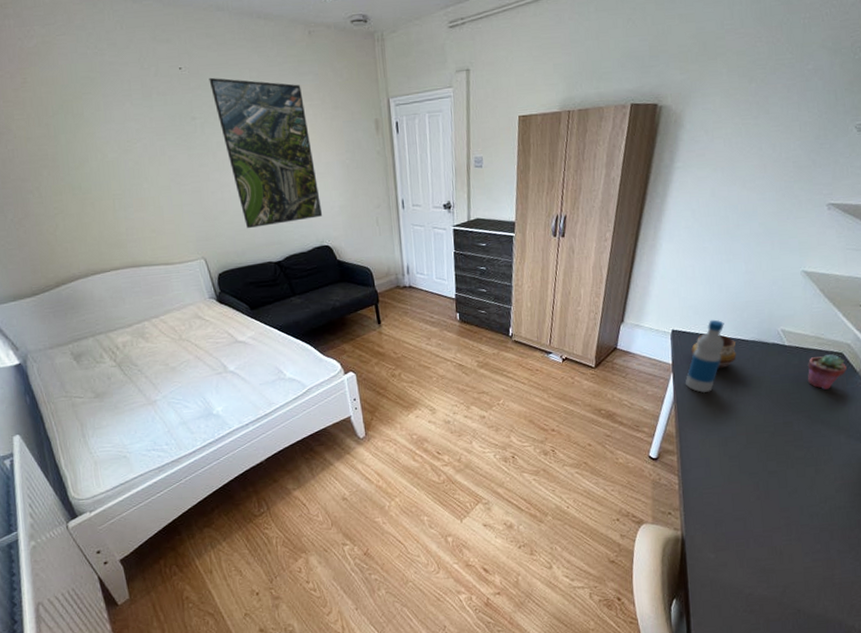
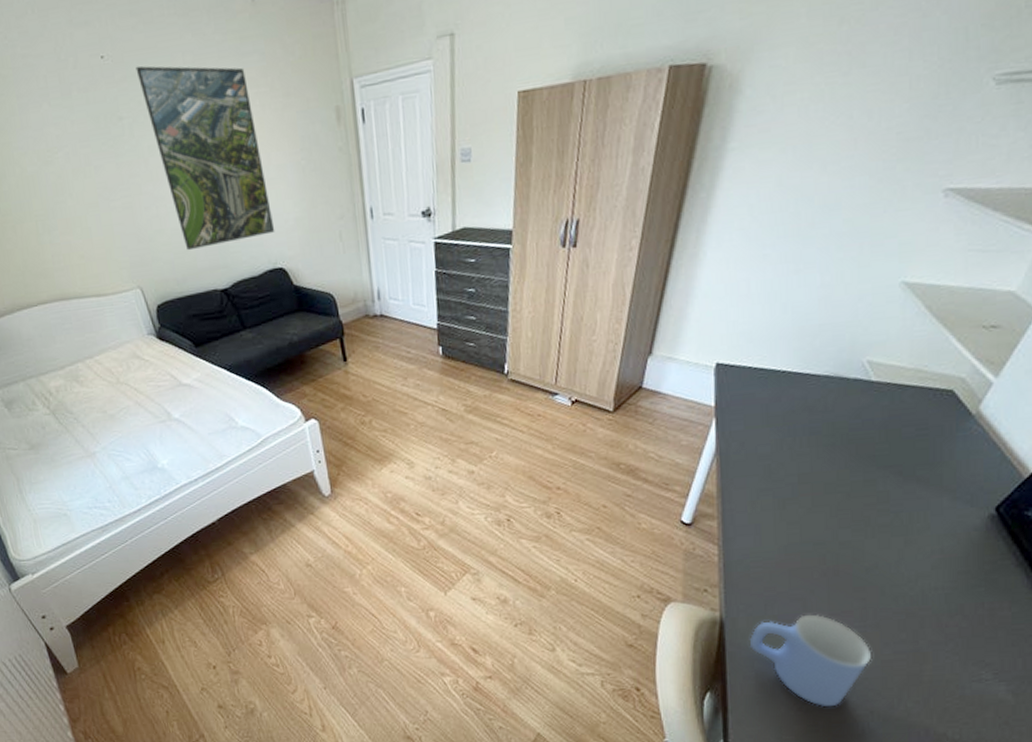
bottle: present [685,319,724,394] -> none [731,349,788,444]
decorative bowl: present [690,333,736,368] -> none [740,367,803,411]
mug: none [704,530,797,609] -> present [749,614,872,708]
potted succulent: present [807,354,848,390] -> none [900,392,959,438]

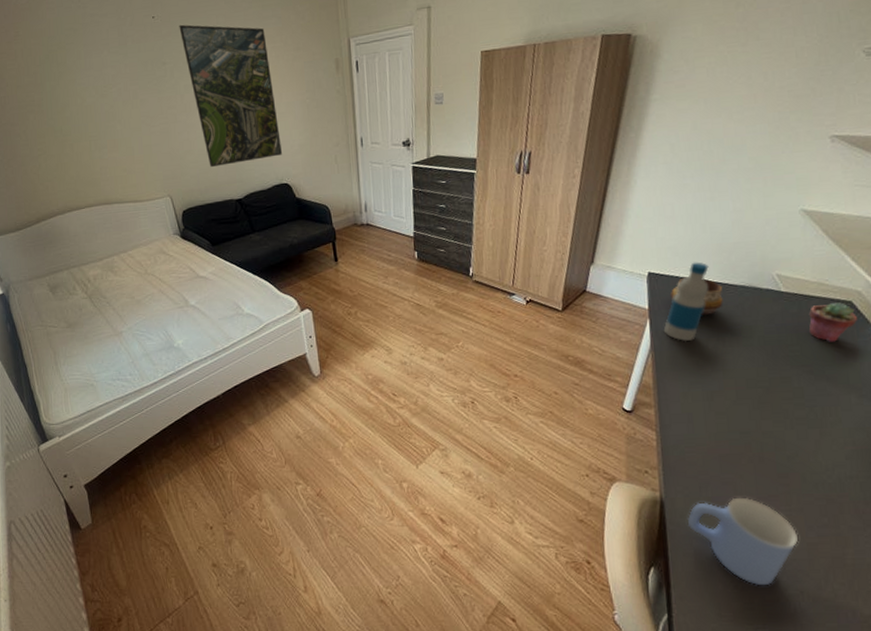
bottle: none [731,349,788,444] -> present [663,262,709,342]
decorative bowl: none [740,367,803,411] -> present [670,277,723,315]
potted succulent: none [900,392,959,438] -> present [808,302,858,342]

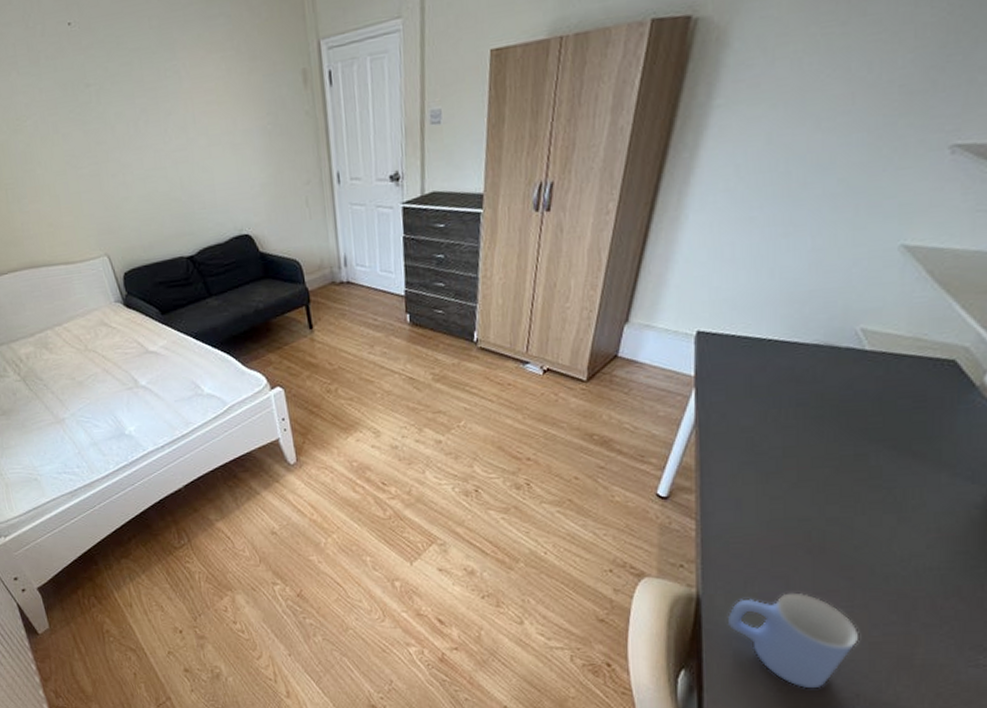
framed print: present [179,24,283,168] -> none [102,31,241,218]
bottle: present [663,262,709,342] -> none [712,316,775,415]
decorative bowl: present [670,277,723,315] -> none [722,335,790,382]
potted succulent: present [808,302,858,342] -> none [895,362,961,411]

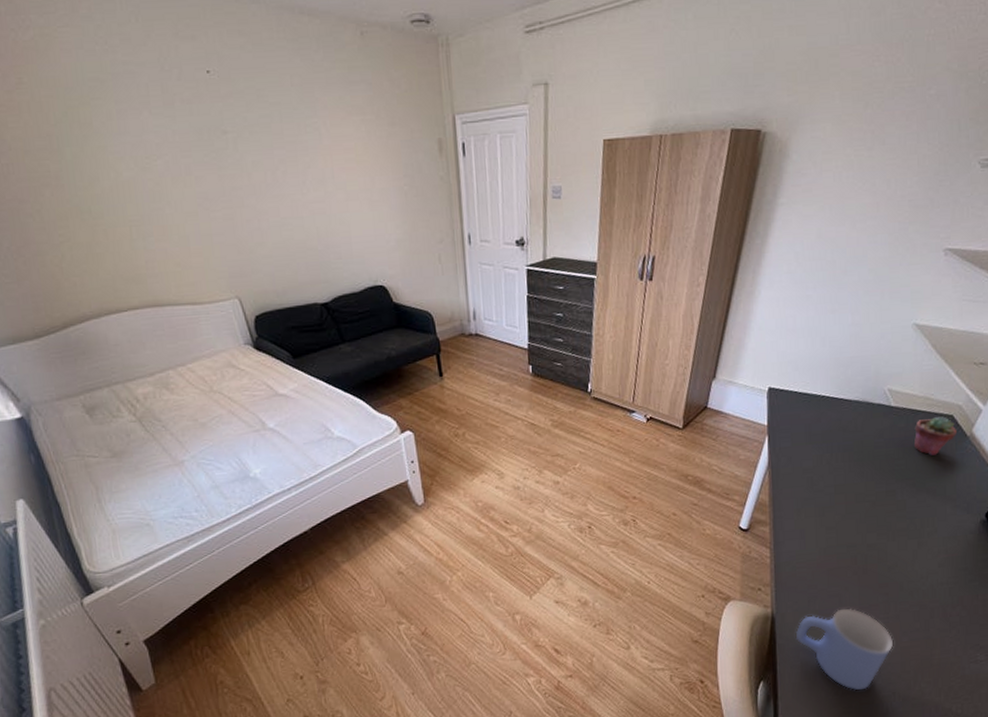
potted succulent: none [895,362,961,411] -> present [913,416,958,456]

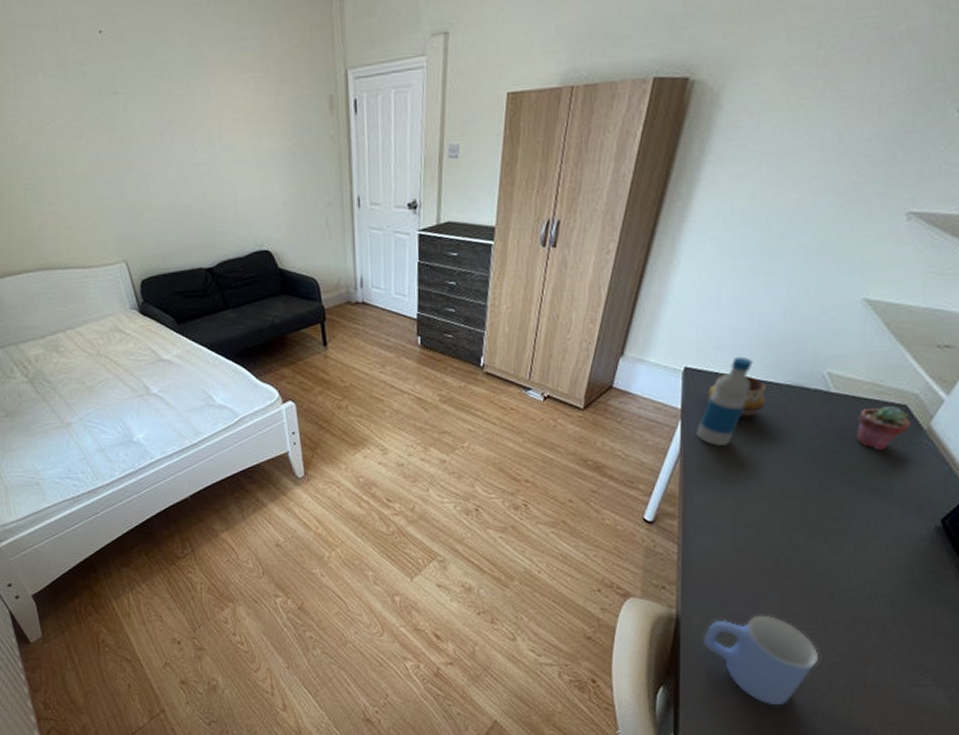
bottle: none [781,376,826,459] -> present [695,356,753,447]
decorative bowl: none [788,392,838,431] -> present [706,373,765,417]

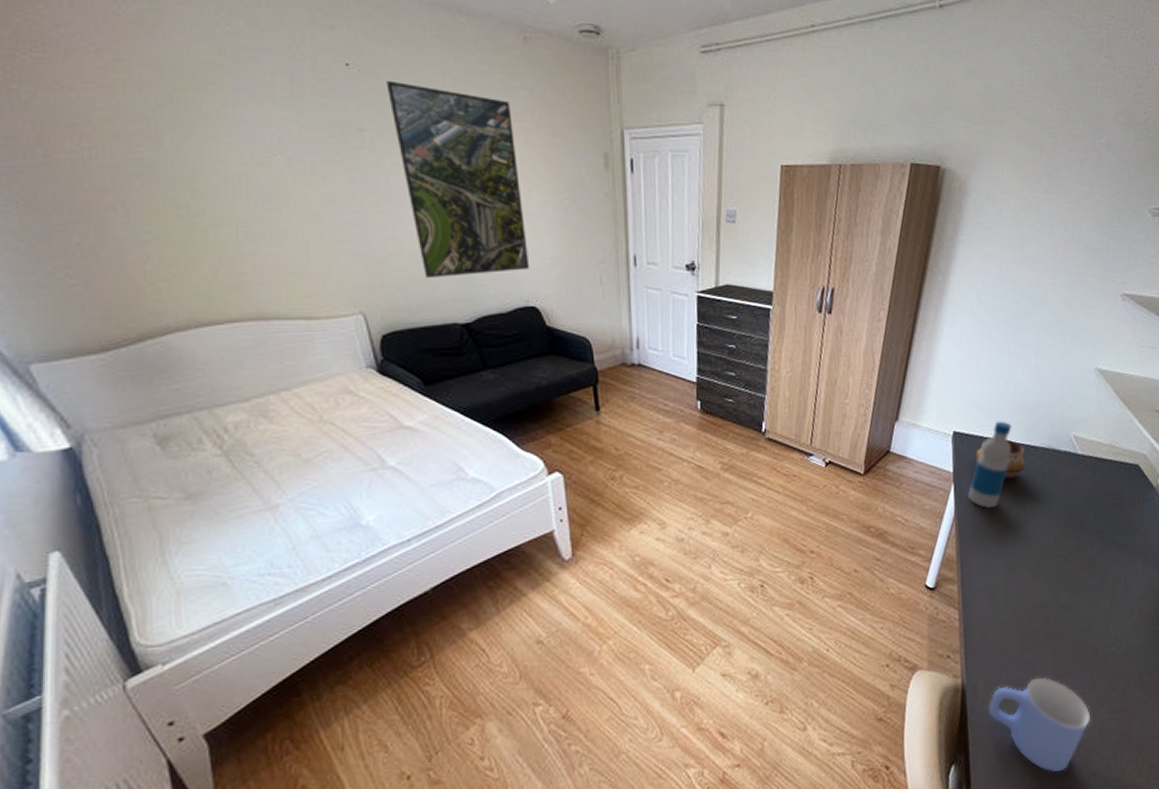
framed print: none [133,43,263,228] -> present [386,80,530,279]
potted succulent: present [855,406,912,450] -> none [1101,466,1144,507]

